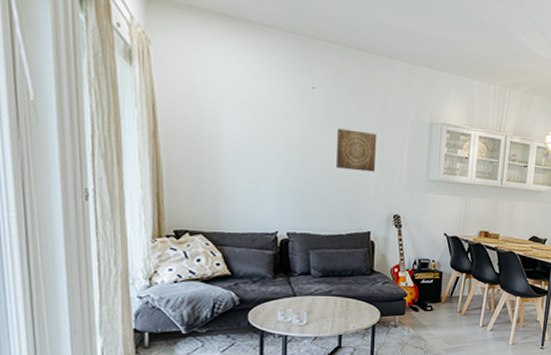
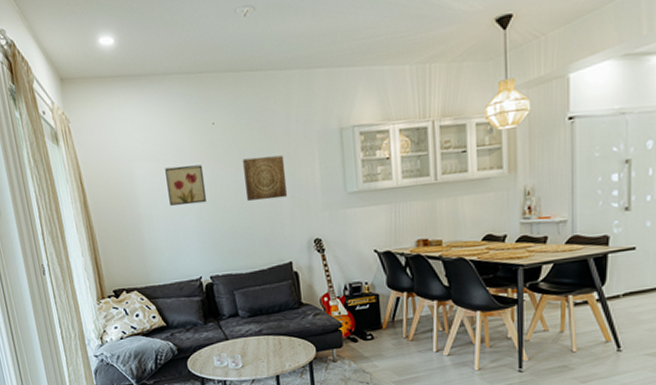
wall art: none [255,118,296,161] -> present [165,164,207,206]

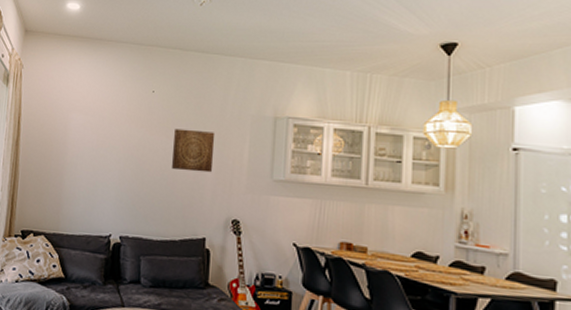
wall art: present [165,164,207,206] -> none [96,123,136,163]

